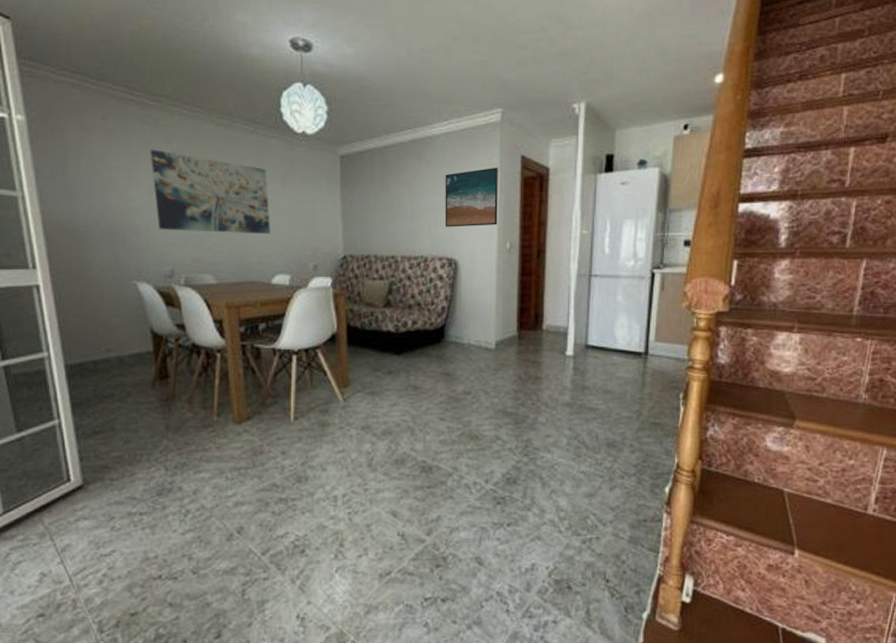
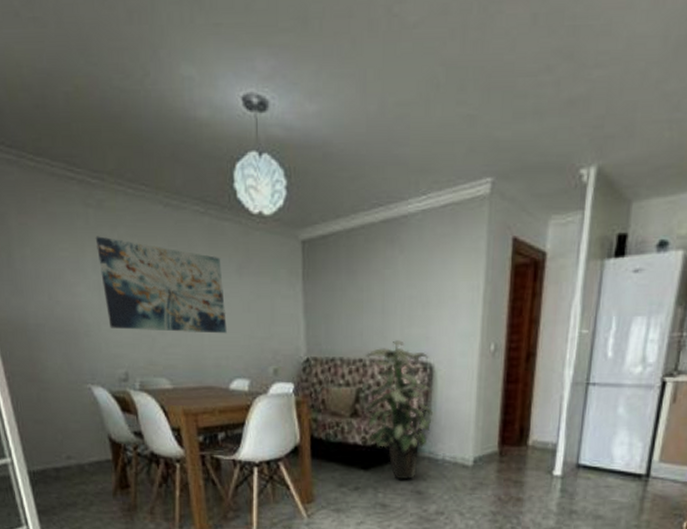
indoor plant: none [397,240,458,363] -> present [364,340,433,480]
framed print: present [445,168,498,227] -> none [420,253,484,326]

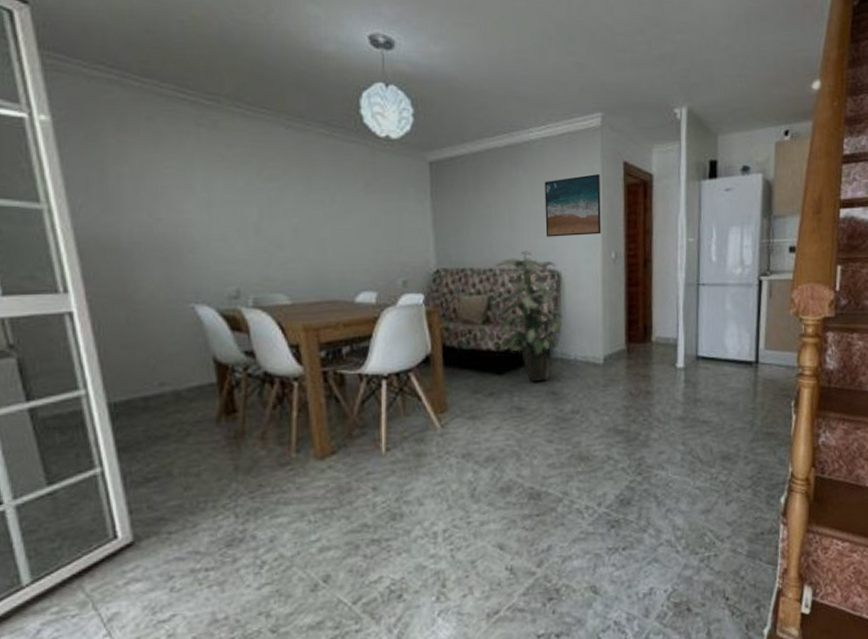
wall art: present [95,236,227,334] -> none [207,154,352,248]
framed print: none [420,253,484,326] -> present [544,174,601,237]

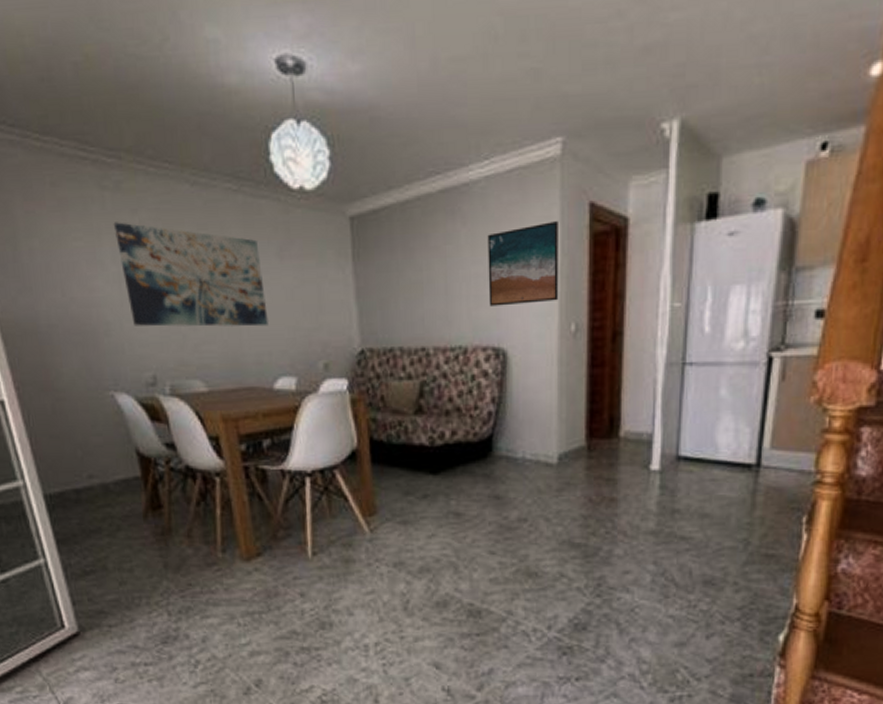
wall art: none [207,154,352,248] -> present [113,222,268,327]
indoor plant: present [495,251,563,382] -> none [428,324,509,484]

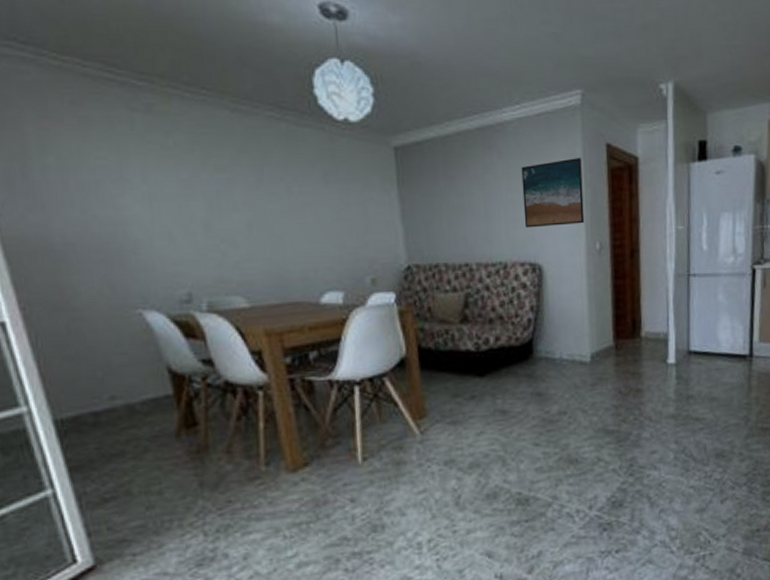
wall art: present [113,222,268,327] -> none [143,143,314,245]

